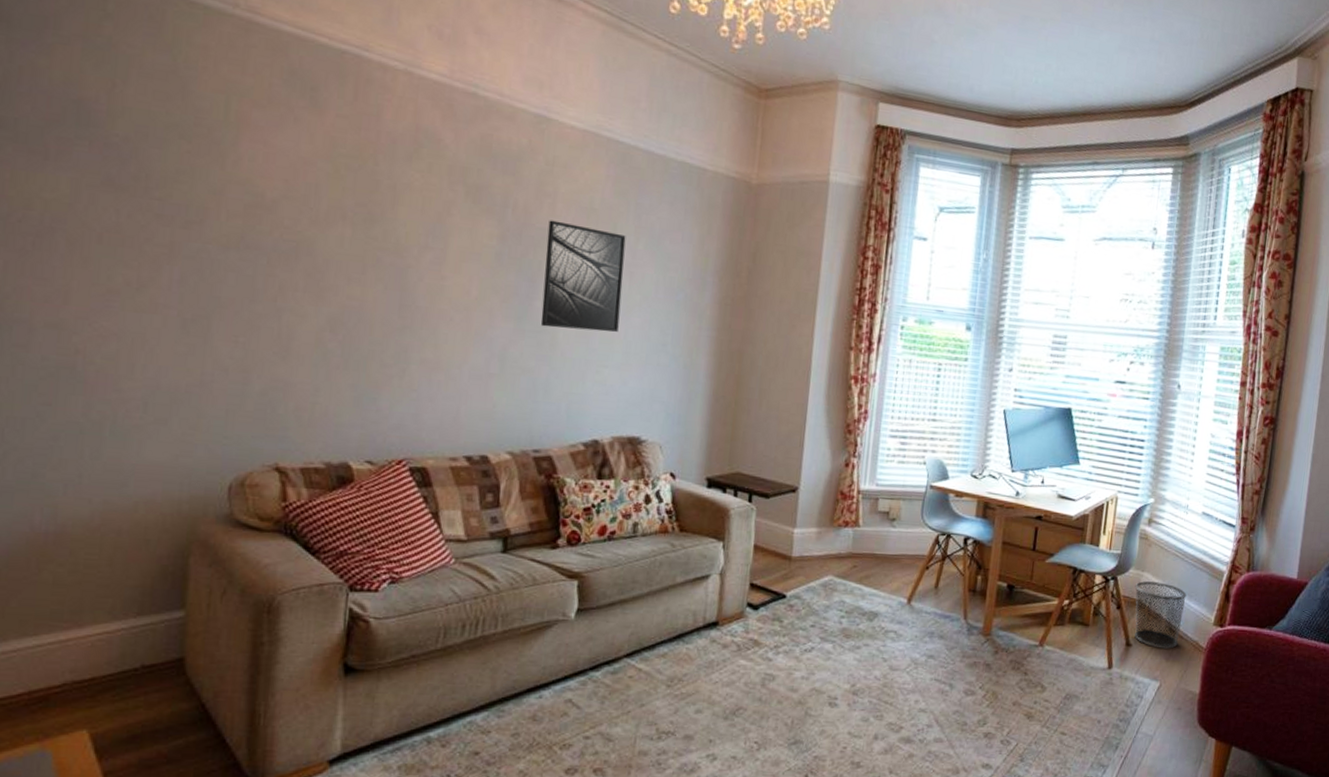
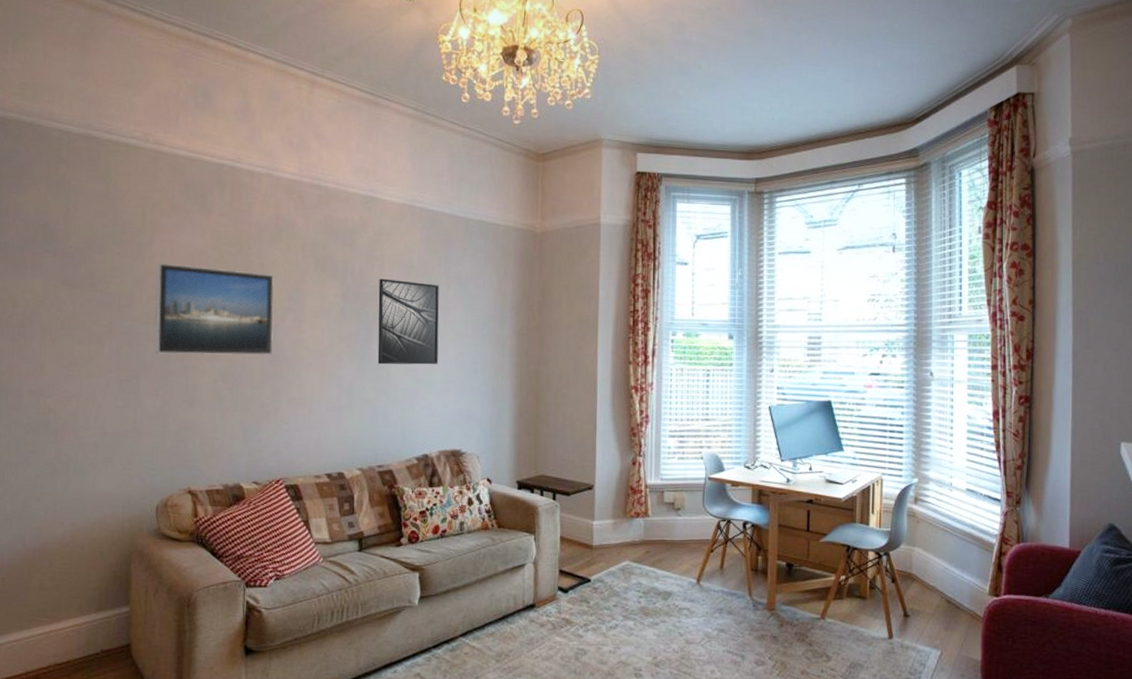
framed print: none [236,169,409,304] -> present [155,262,275,356]
waste bin: present [1134,581,1187,649] -> none [907,555,959,619]

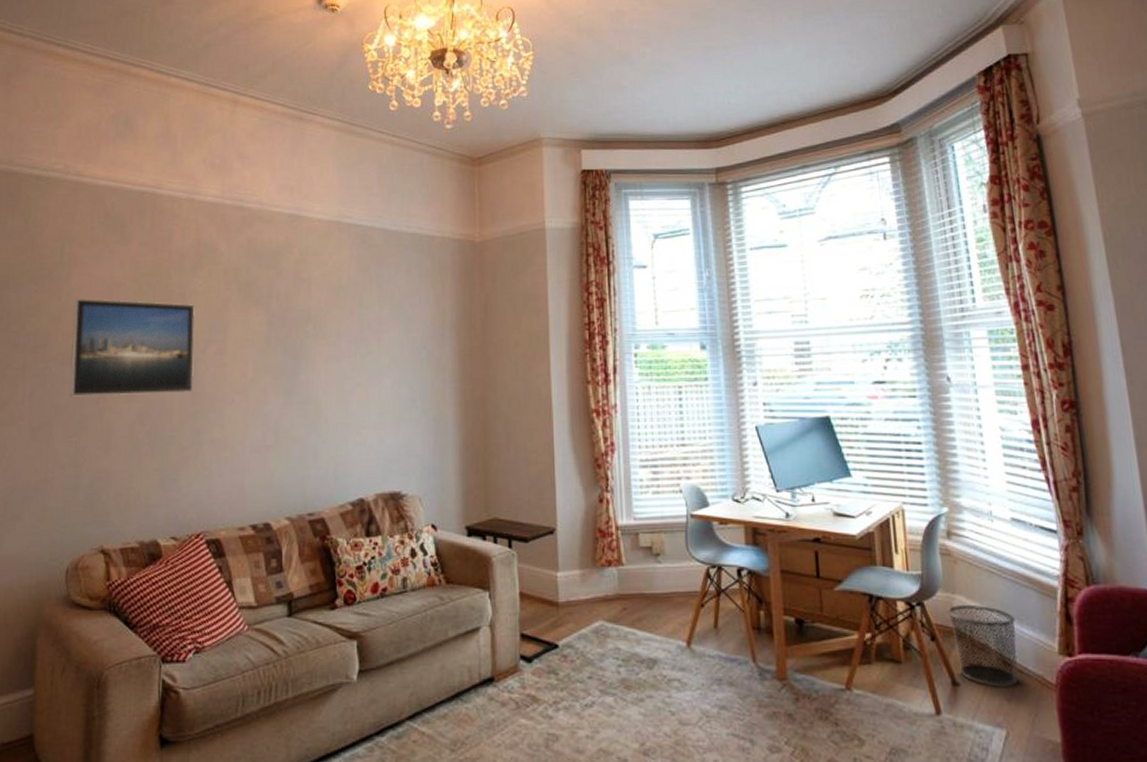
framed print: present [377,278,439,365] -> none [305,302,372,397]
waste bin: none [907,555,959,619] -> present [947,604,1019,687]

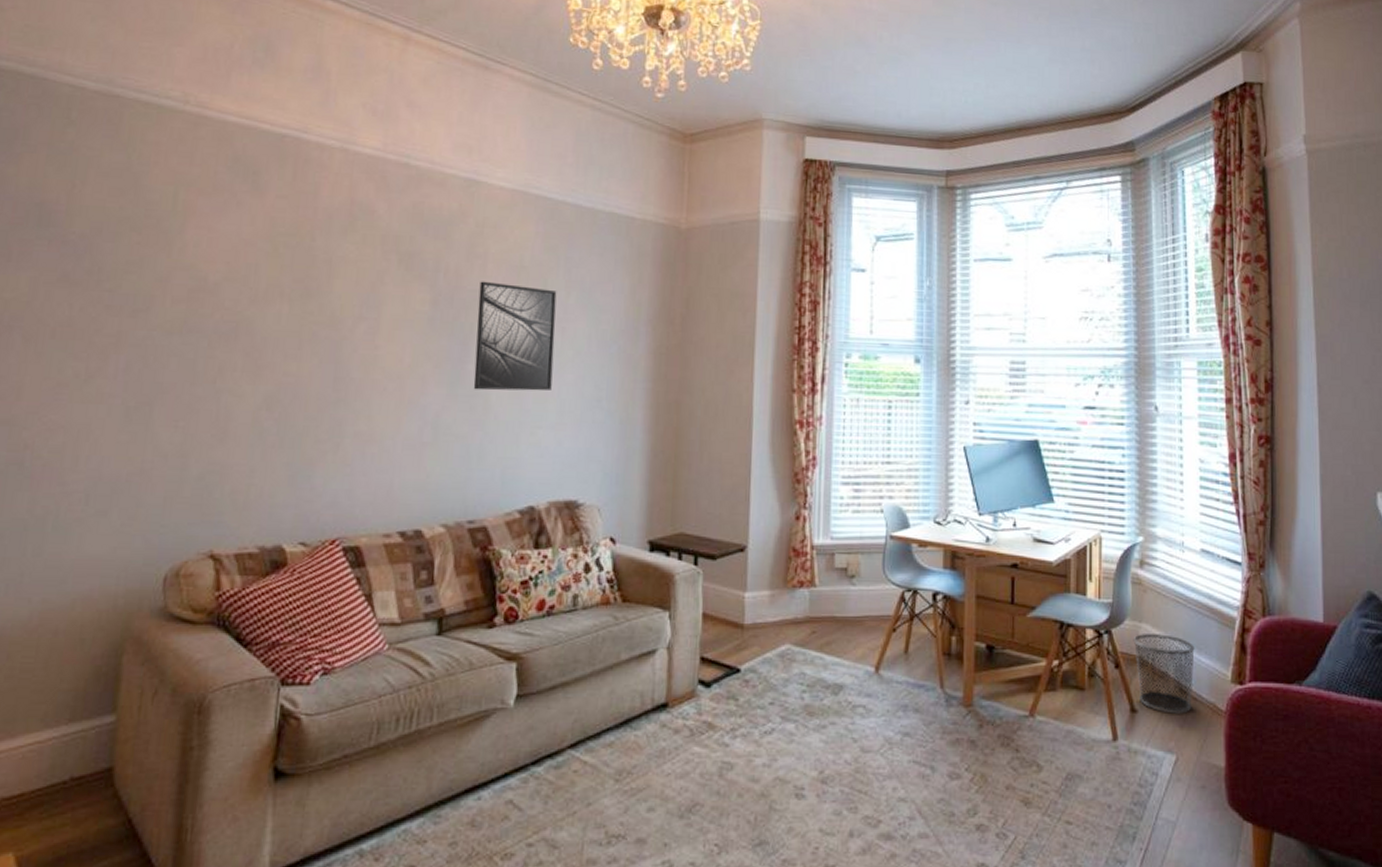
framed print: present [70,298,196,397] -> none [178,255,344,377]
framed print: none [305,302,372,397] -> present [473,281,557,391]

